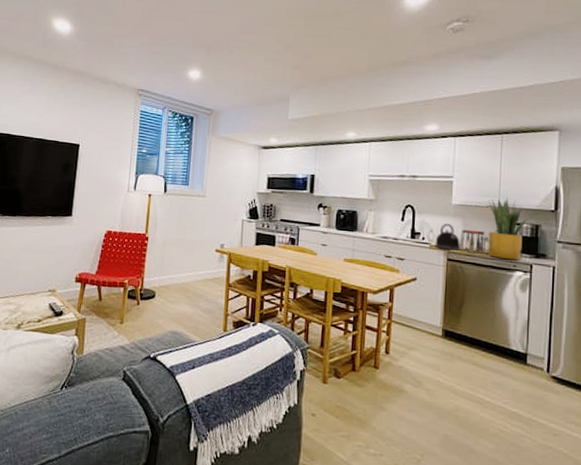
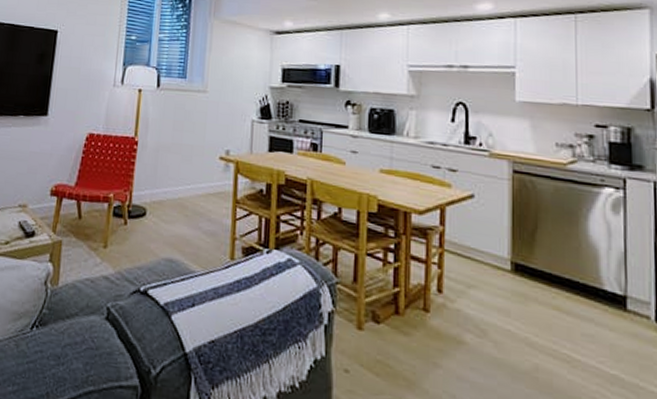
kettle: present [435,223,460,252] -> none [496,124,529,161]
jar: present [459,229,486,255] -> none [527,132,562,166]
planter: present [488,197,529,261] -> none [563,92,617,173]

